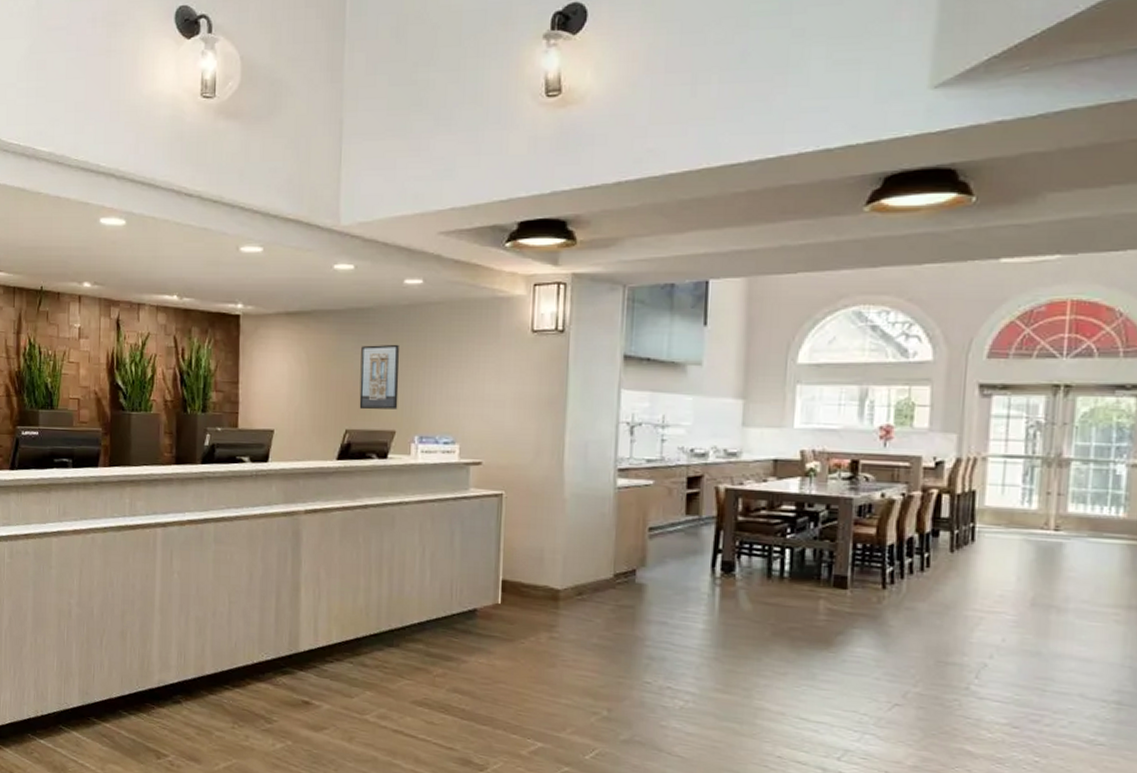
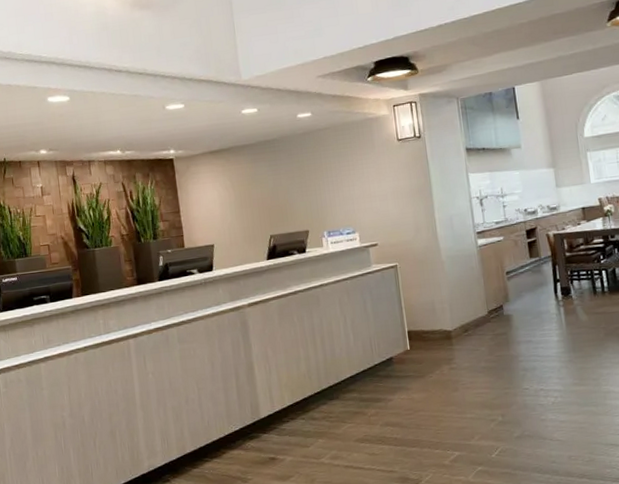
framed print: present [359,344,400,410] -> none [272,164,308,218]

